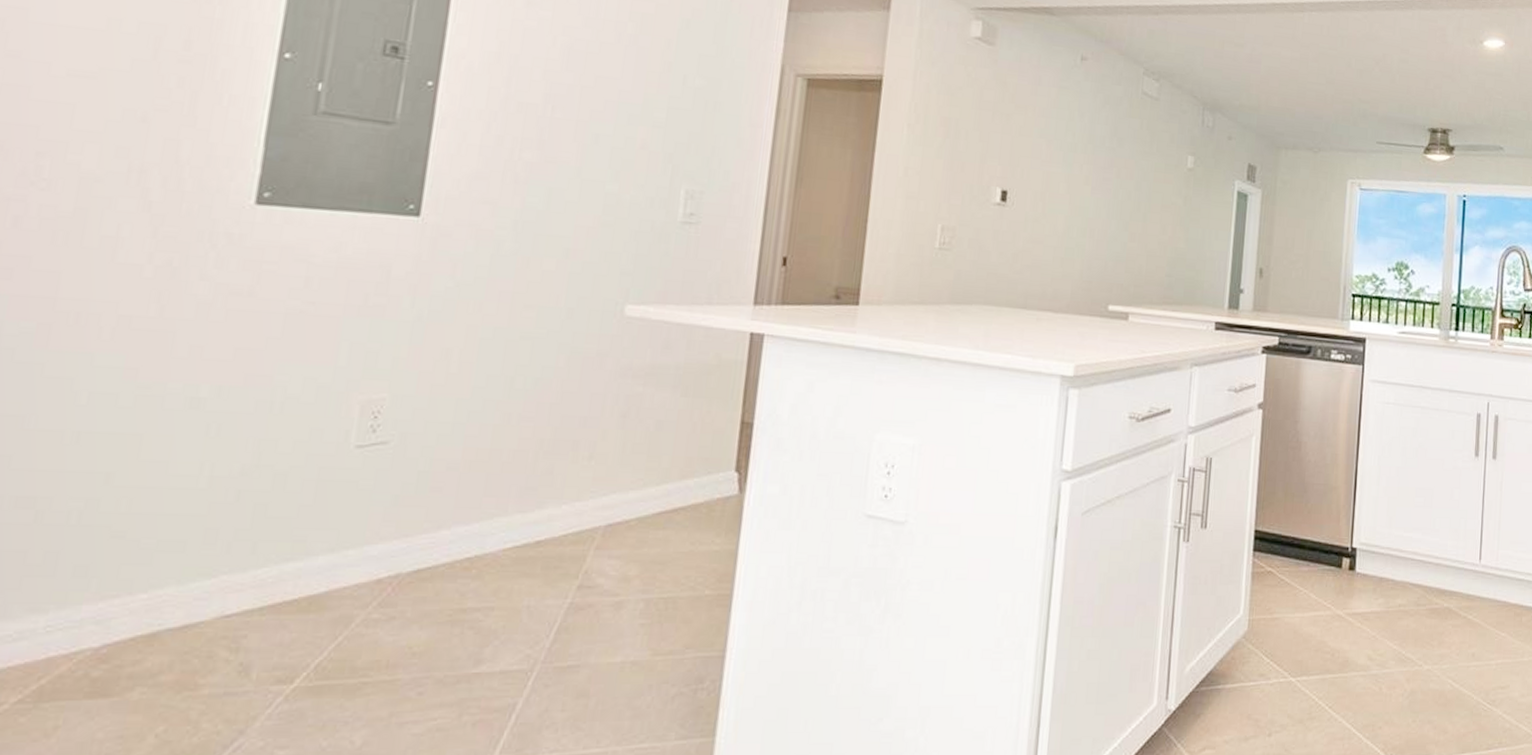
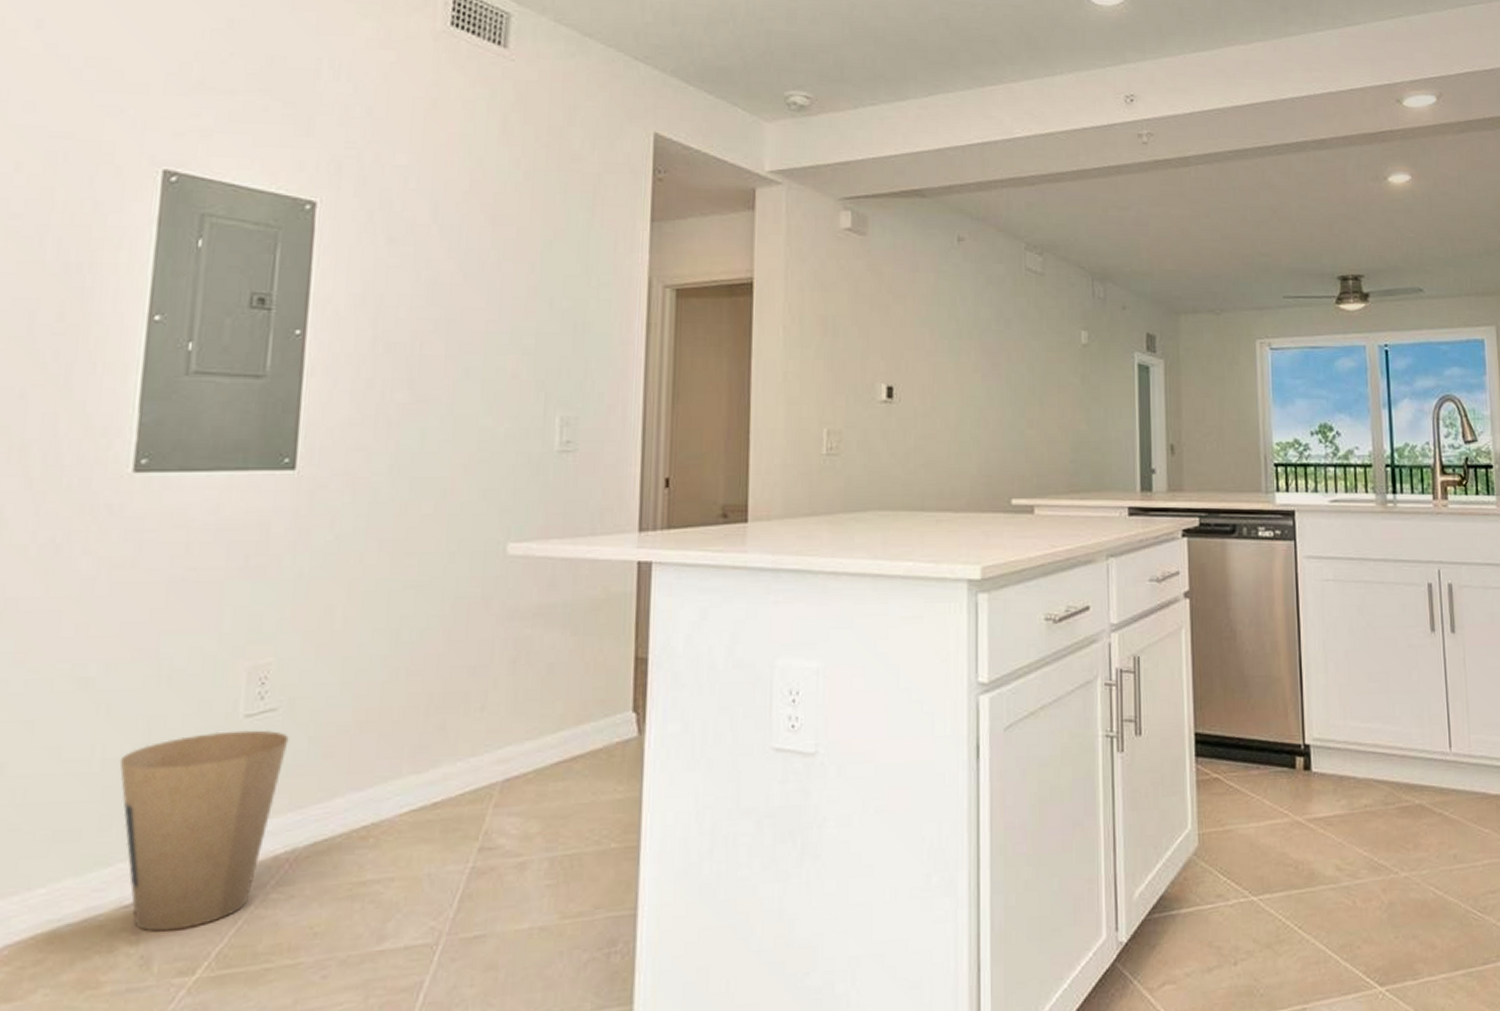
trash can: none [227,459,399,642] -> present [119,730,289,932]

